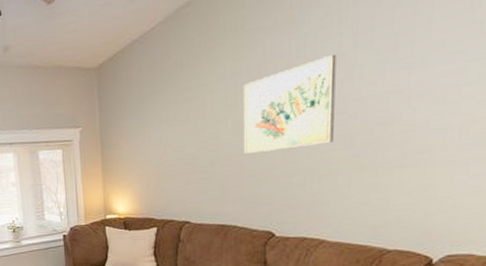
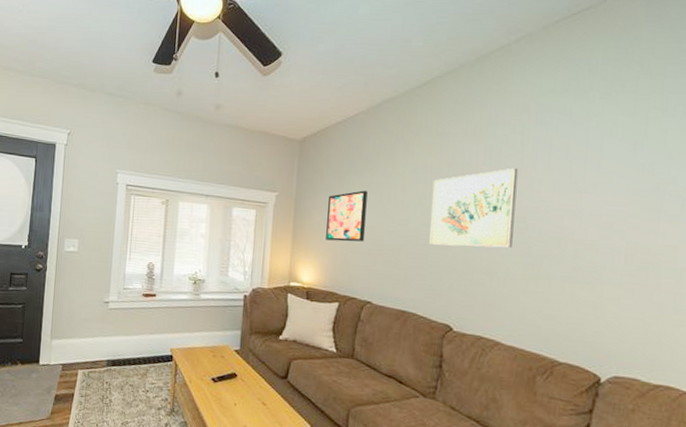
wall art: none [134,109,175,168] -> present [326,190,368,242]

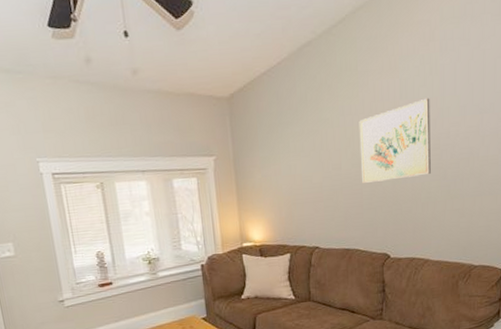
wall art: present [326,190,368,242] -> none [266,141,304,196]

